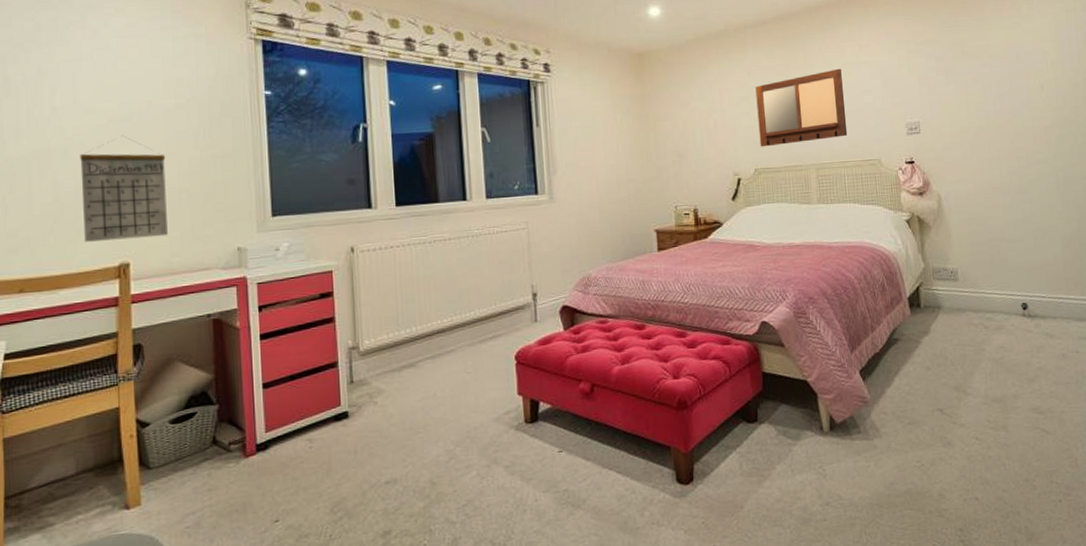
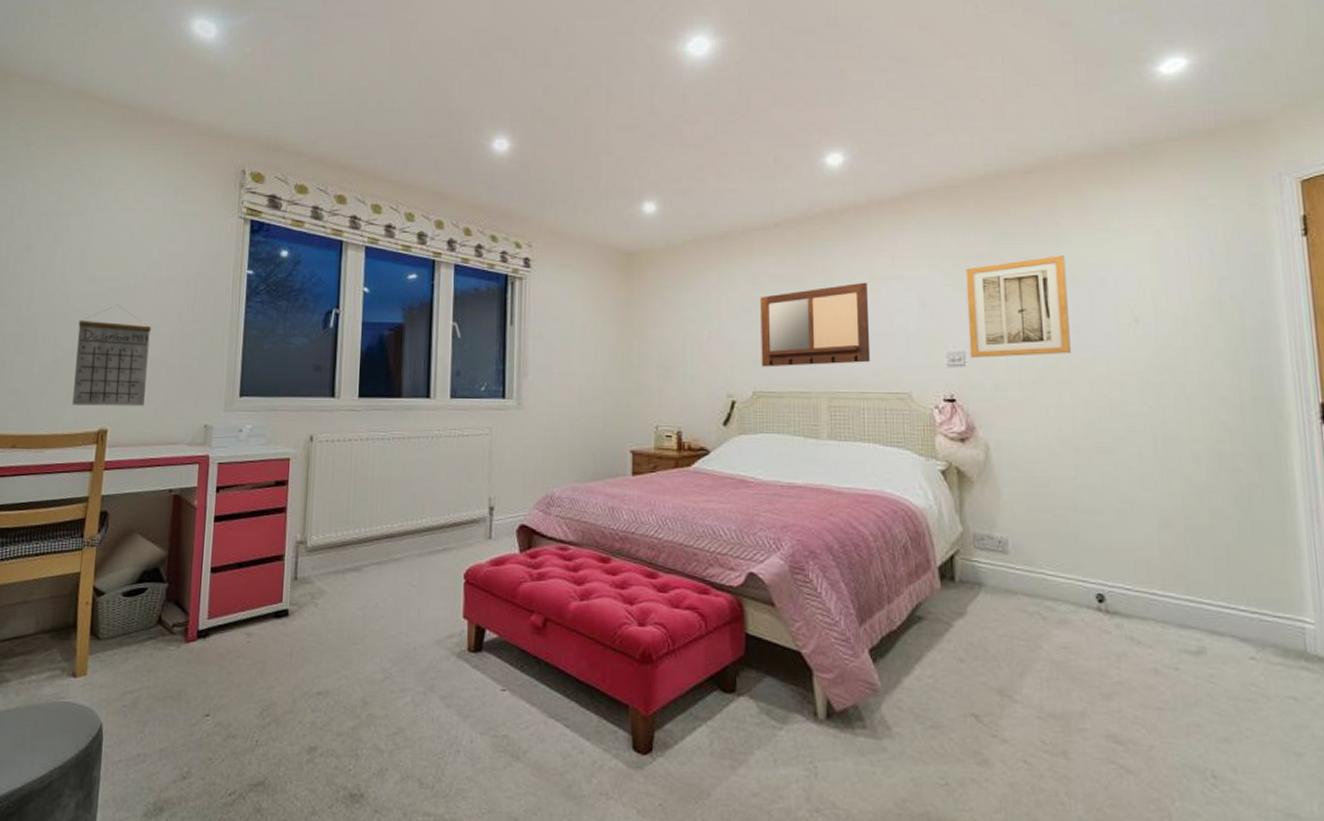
wall art: none [917,37,997,126] -> present [965,255,1071,358]

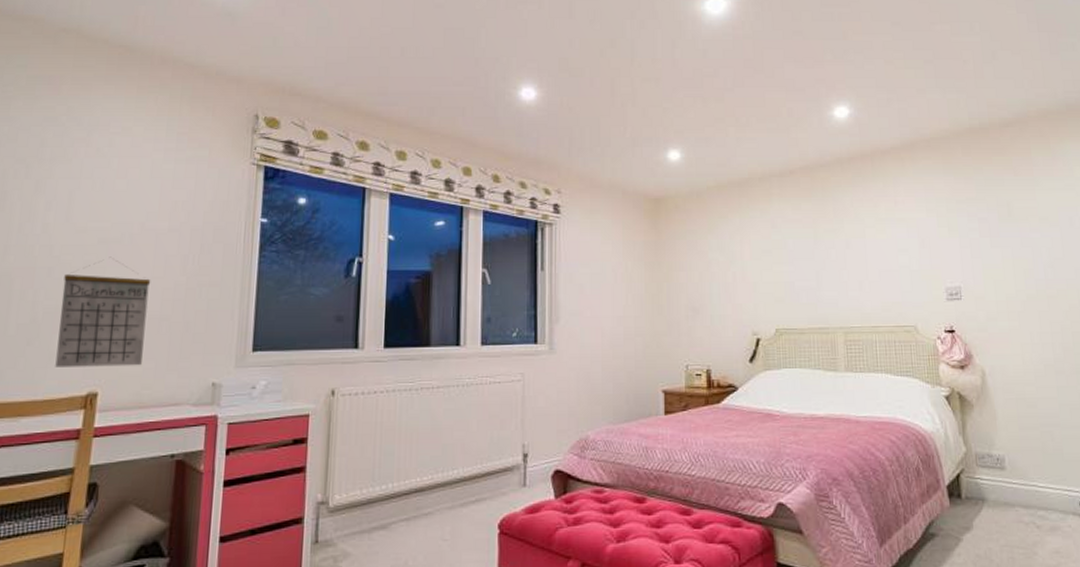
writing board: present [760,282,871,367] -> none [779,224,880,306]
wall art: present [965,255,1071,358] -> none [958,199,1048,291]

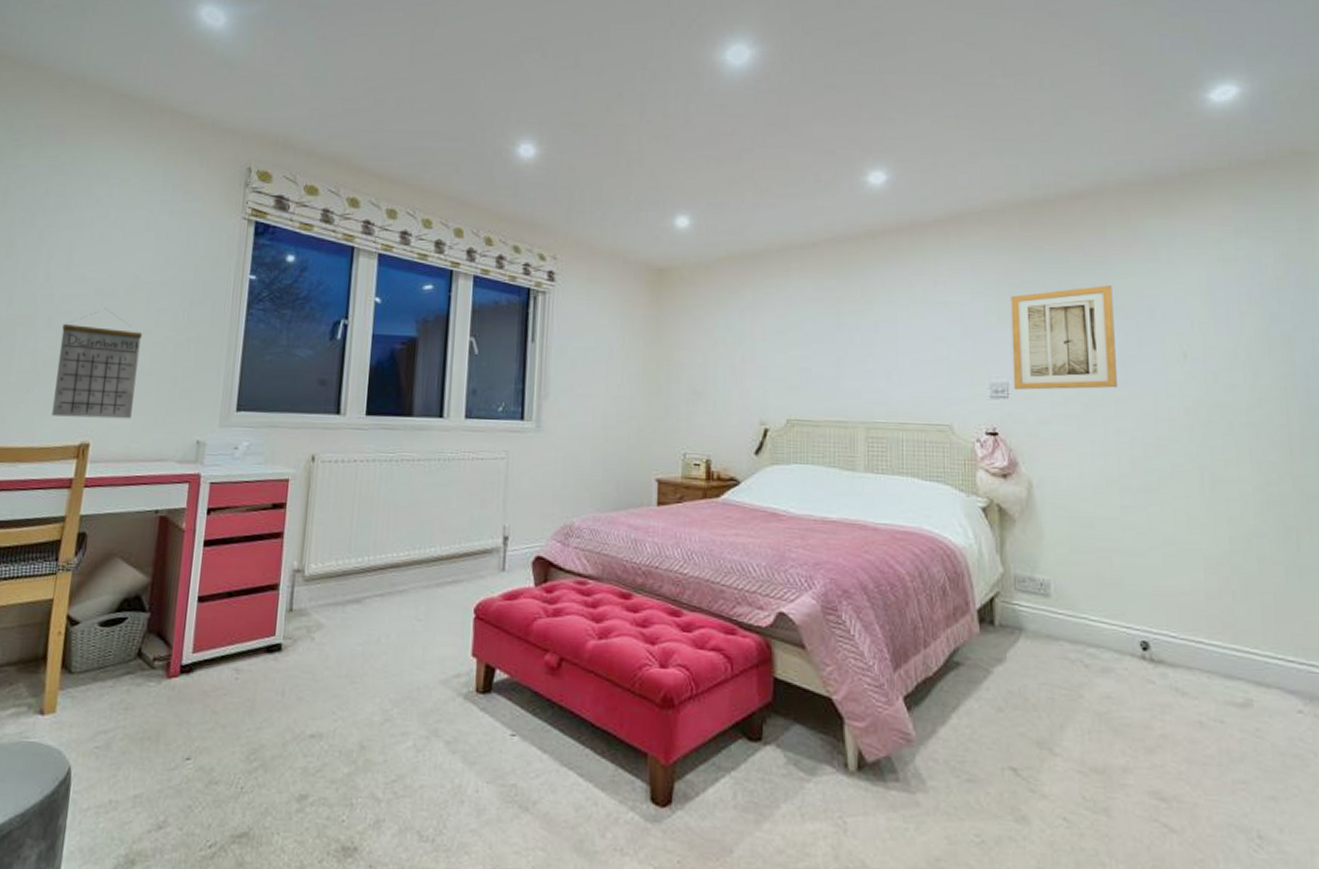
wall art: none [958,199,1048,291] -> present [1010,285,1117,390]

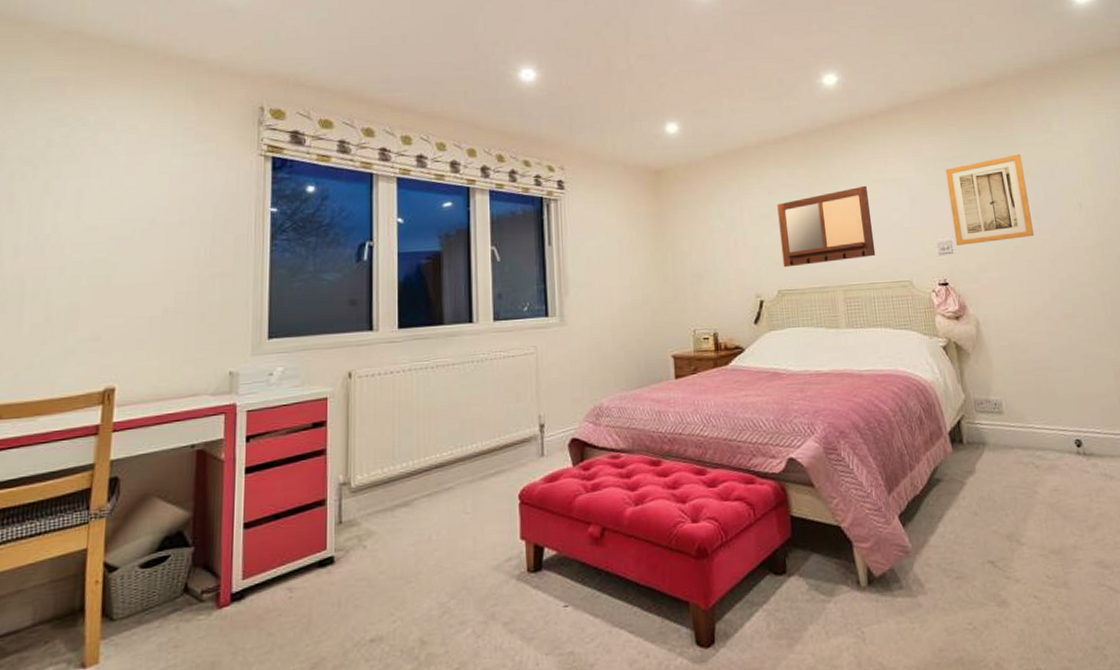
calendar: present [52,308,143,419] -> none [71,253,164,365]
writing board: none [796,307,911,394] -> present [777,185,876,268]

